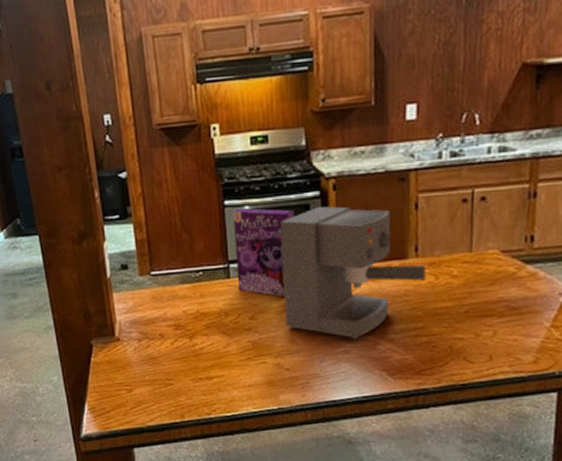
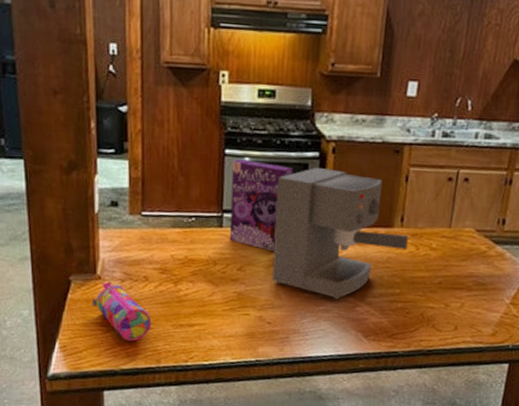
pencil case: none [113,342,172,398] -> present [92,281,152,342]

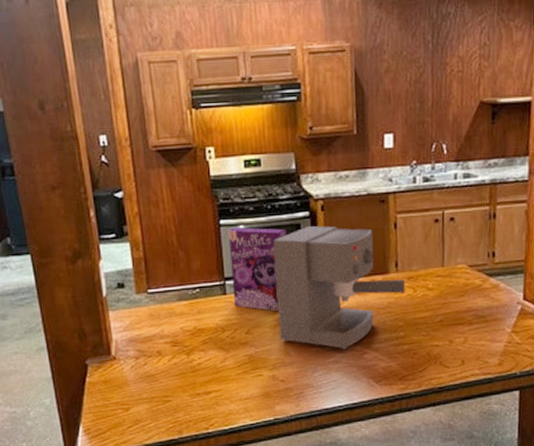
pencil case: present [92,281,152,342] -> none [110,360,170,416]

